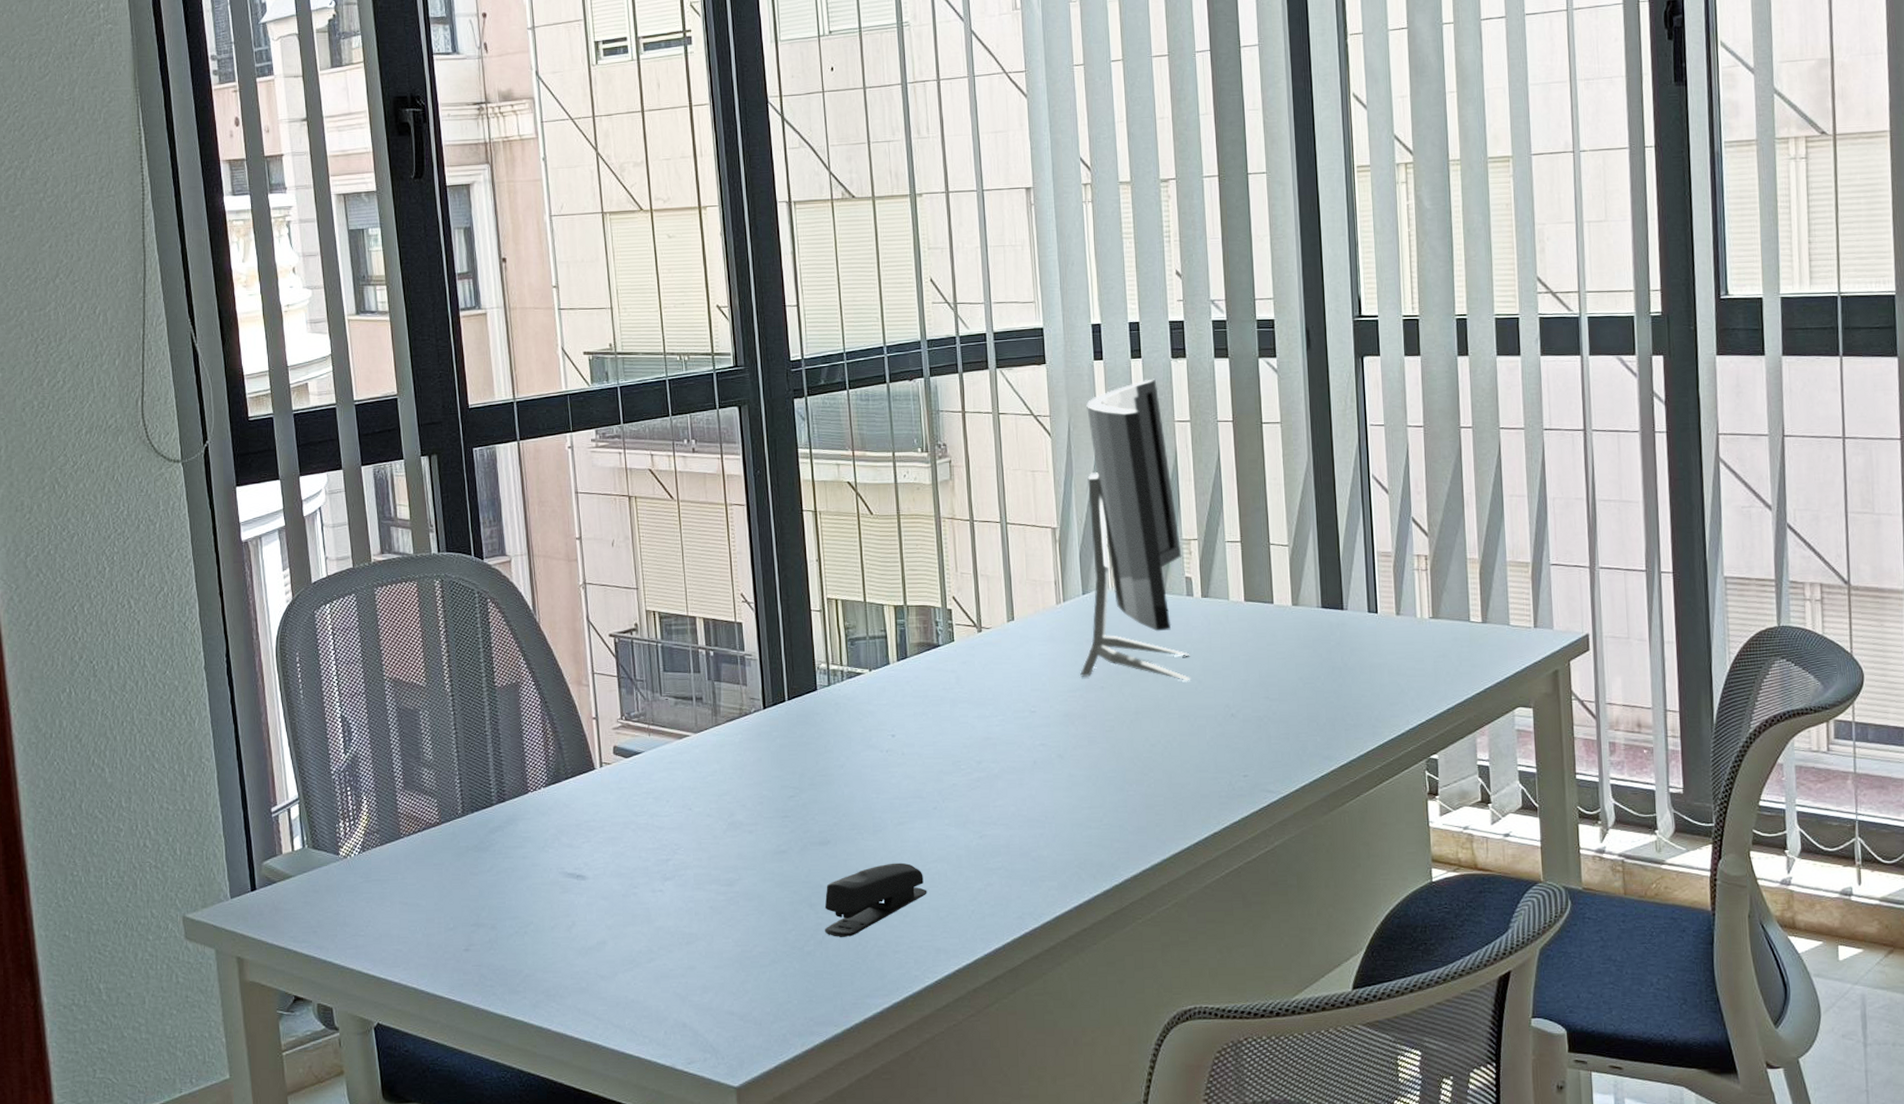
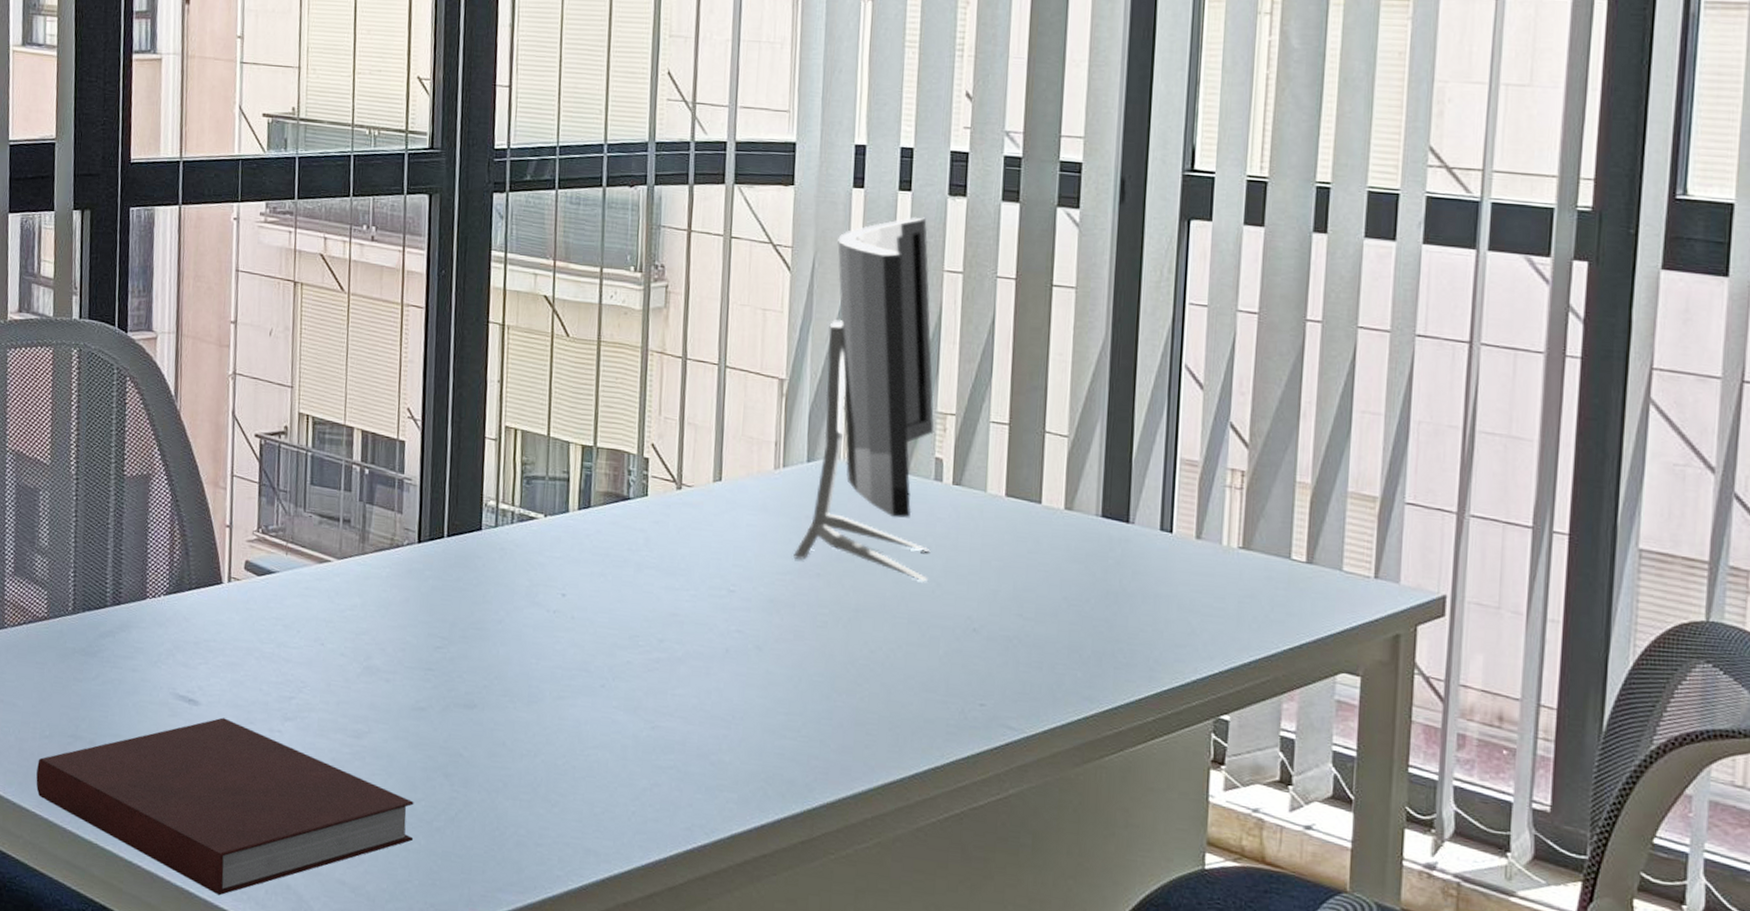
notebook: none [446,887,789,1043] -> present [36,717,414,896]
stapler: present [824,862,927,937] -> none [458,741,583,819]

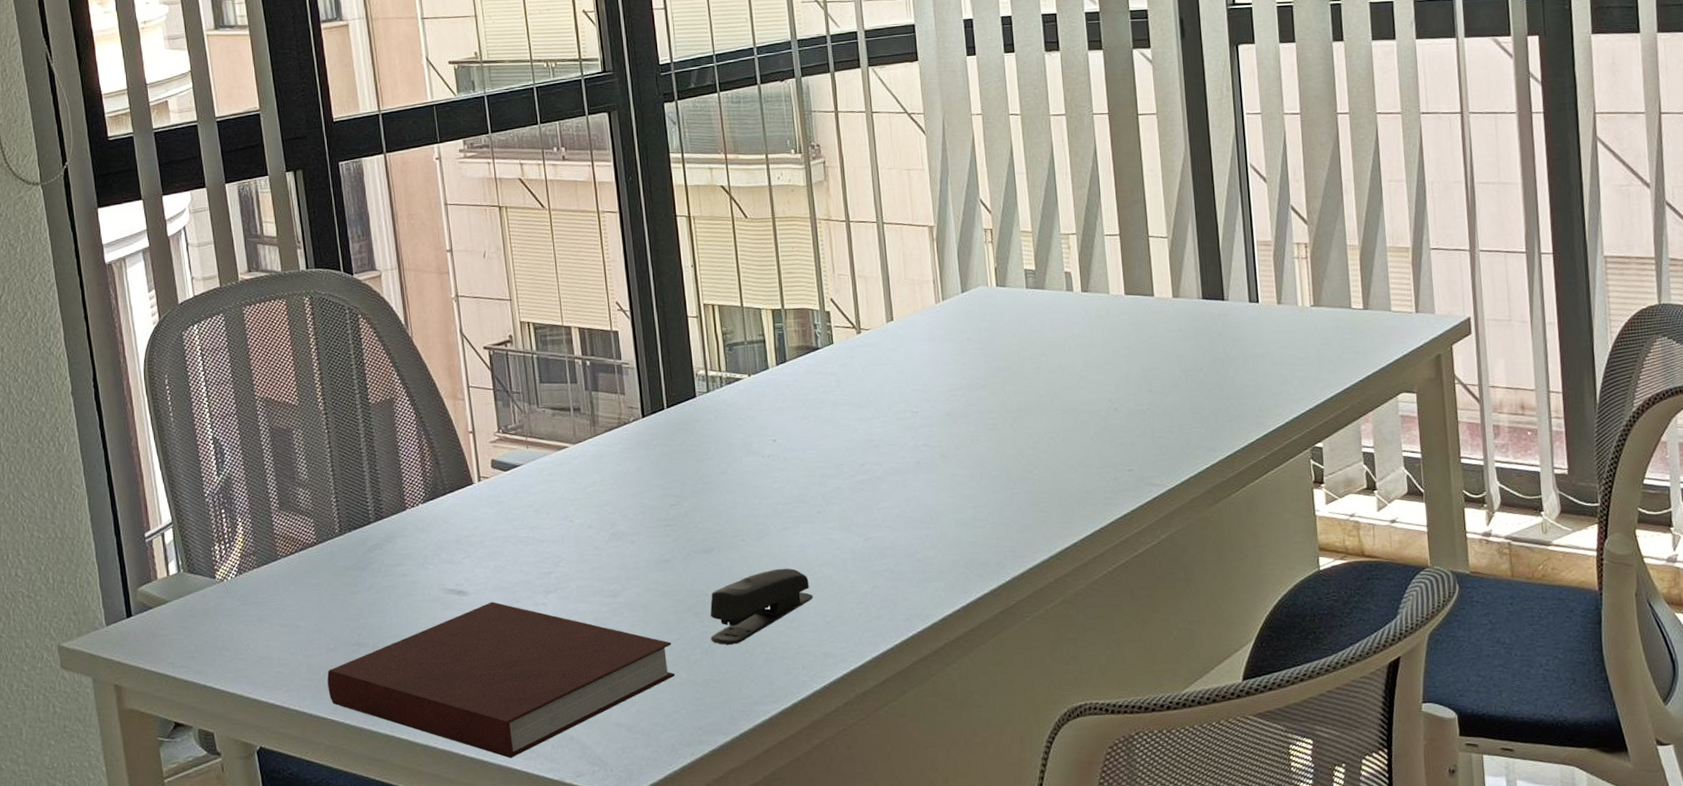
stapler: none [458,741,583,819] -> present [710,568,813,645]
monitor: present [793,216,935,582] -> none [960,73,1073,377]

